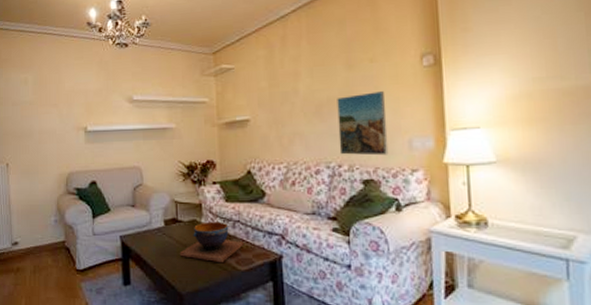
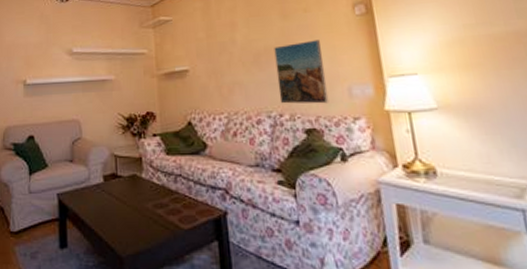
decorative bowl: present [180,222,243,262] -> none [120,176,186,220]

